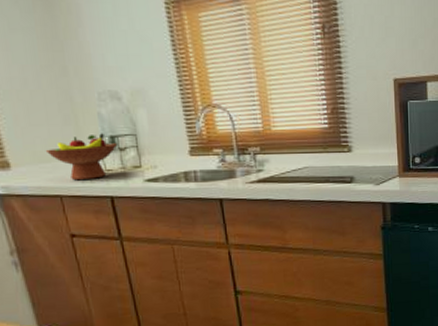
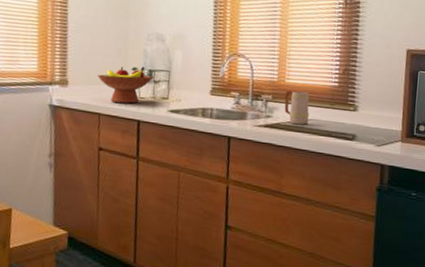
mug: none [273,139,304,175] -> present [284,90,310,125]

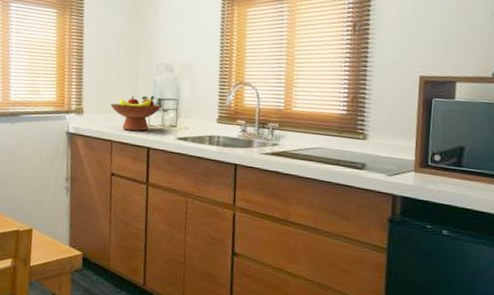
mug: present [284,90,310,125] -> none [291,118,317,153]

